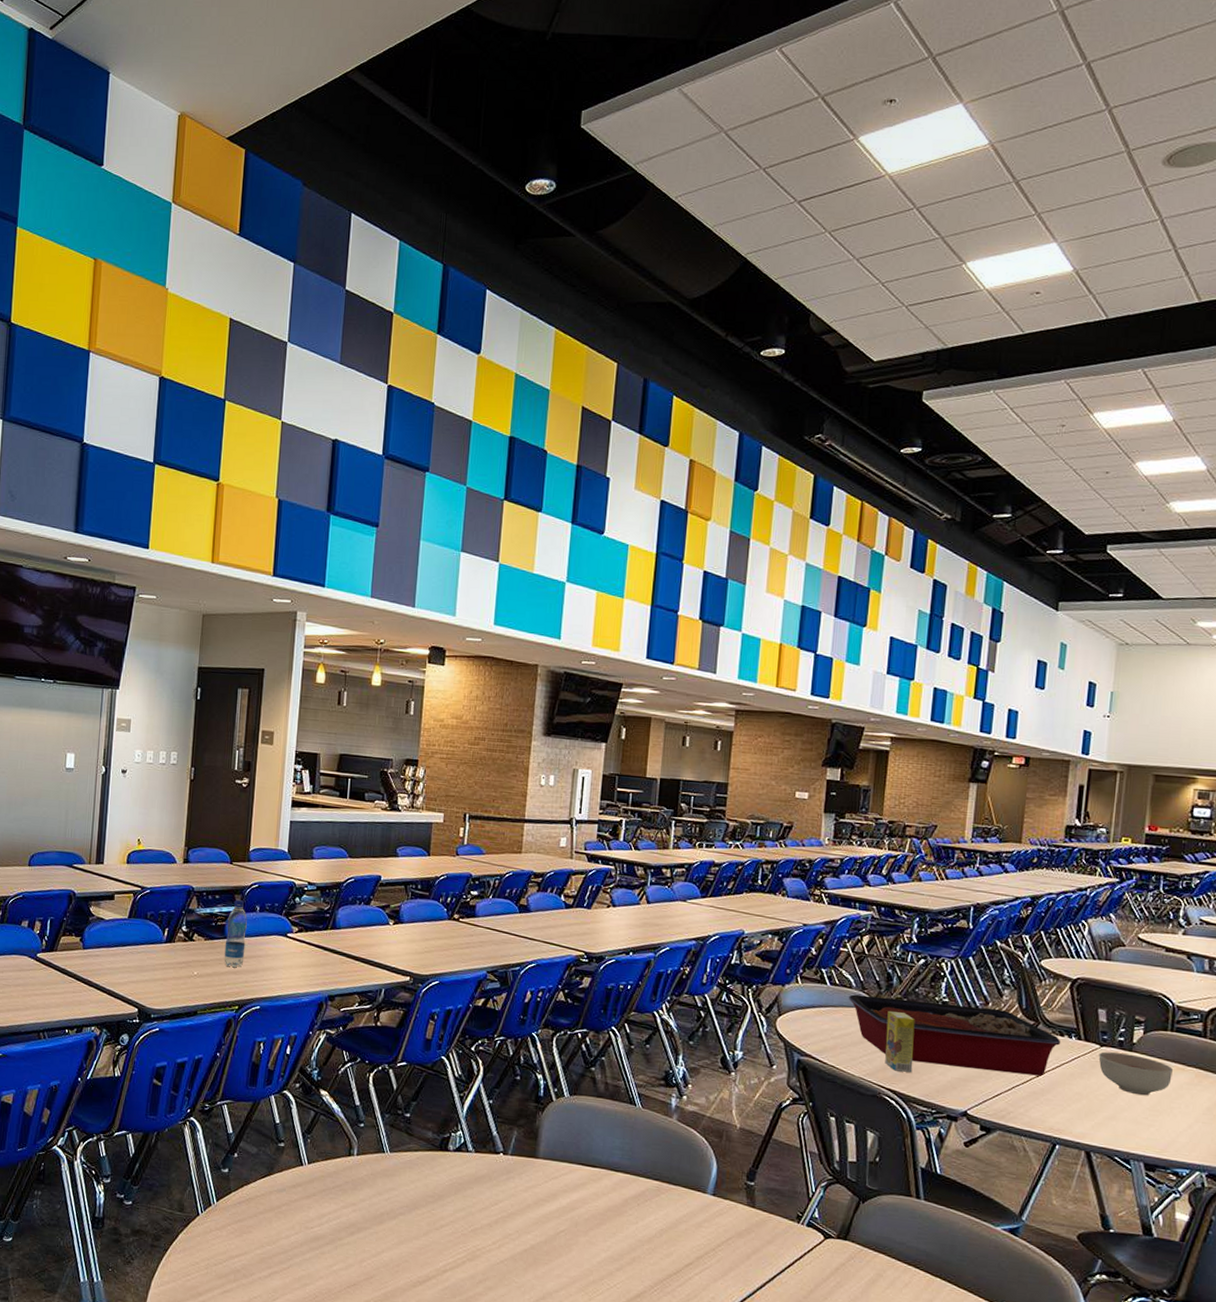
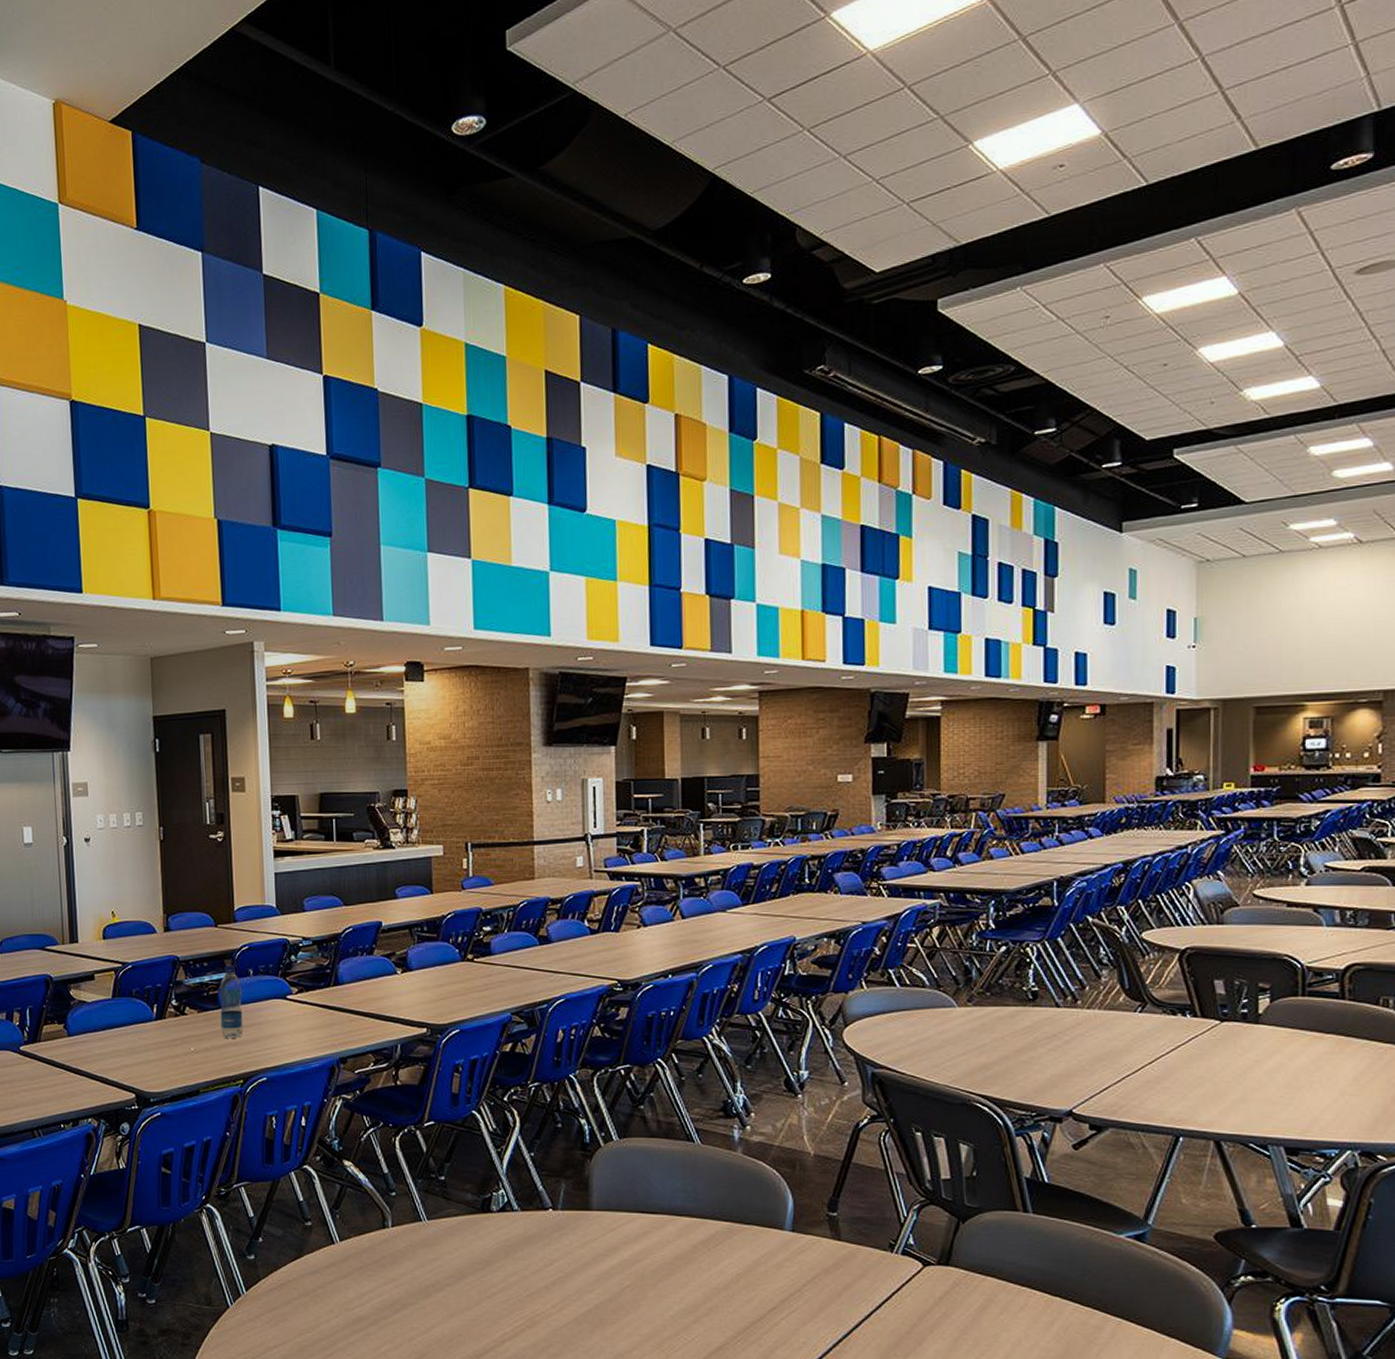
tray: present [849,994,1061,1076] -> none [923,992,1174,1063]
juice box: present [885,1010,915,1073] -> none [969,1007,1005,1074]
bowl: present [1098,1051,1174,1096] -> none [1220,1027,1310,1072]

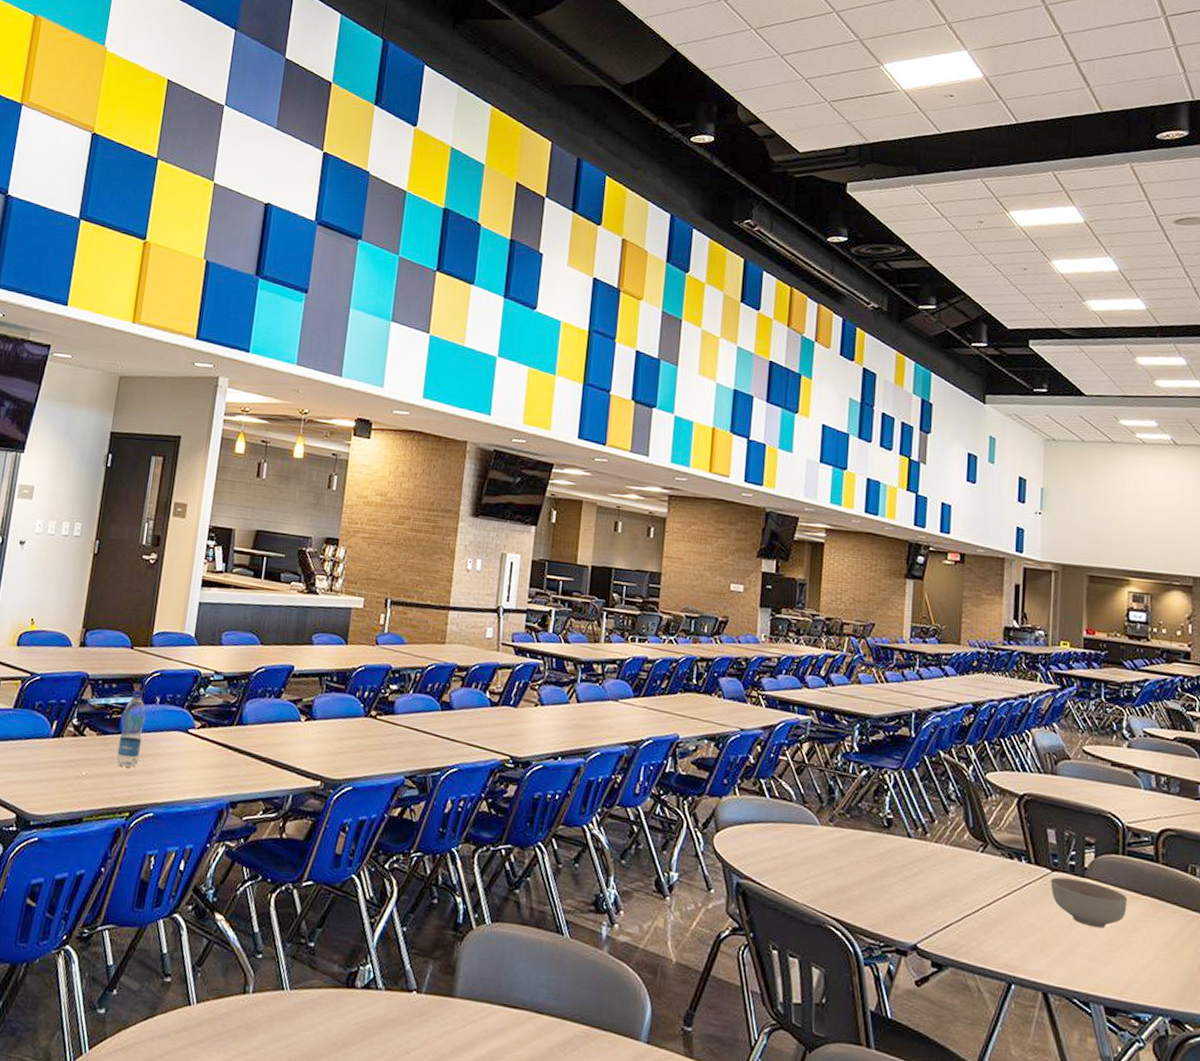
bowl: none [1220,1027,1310,1072] -> present [1050,877,1128,928]

